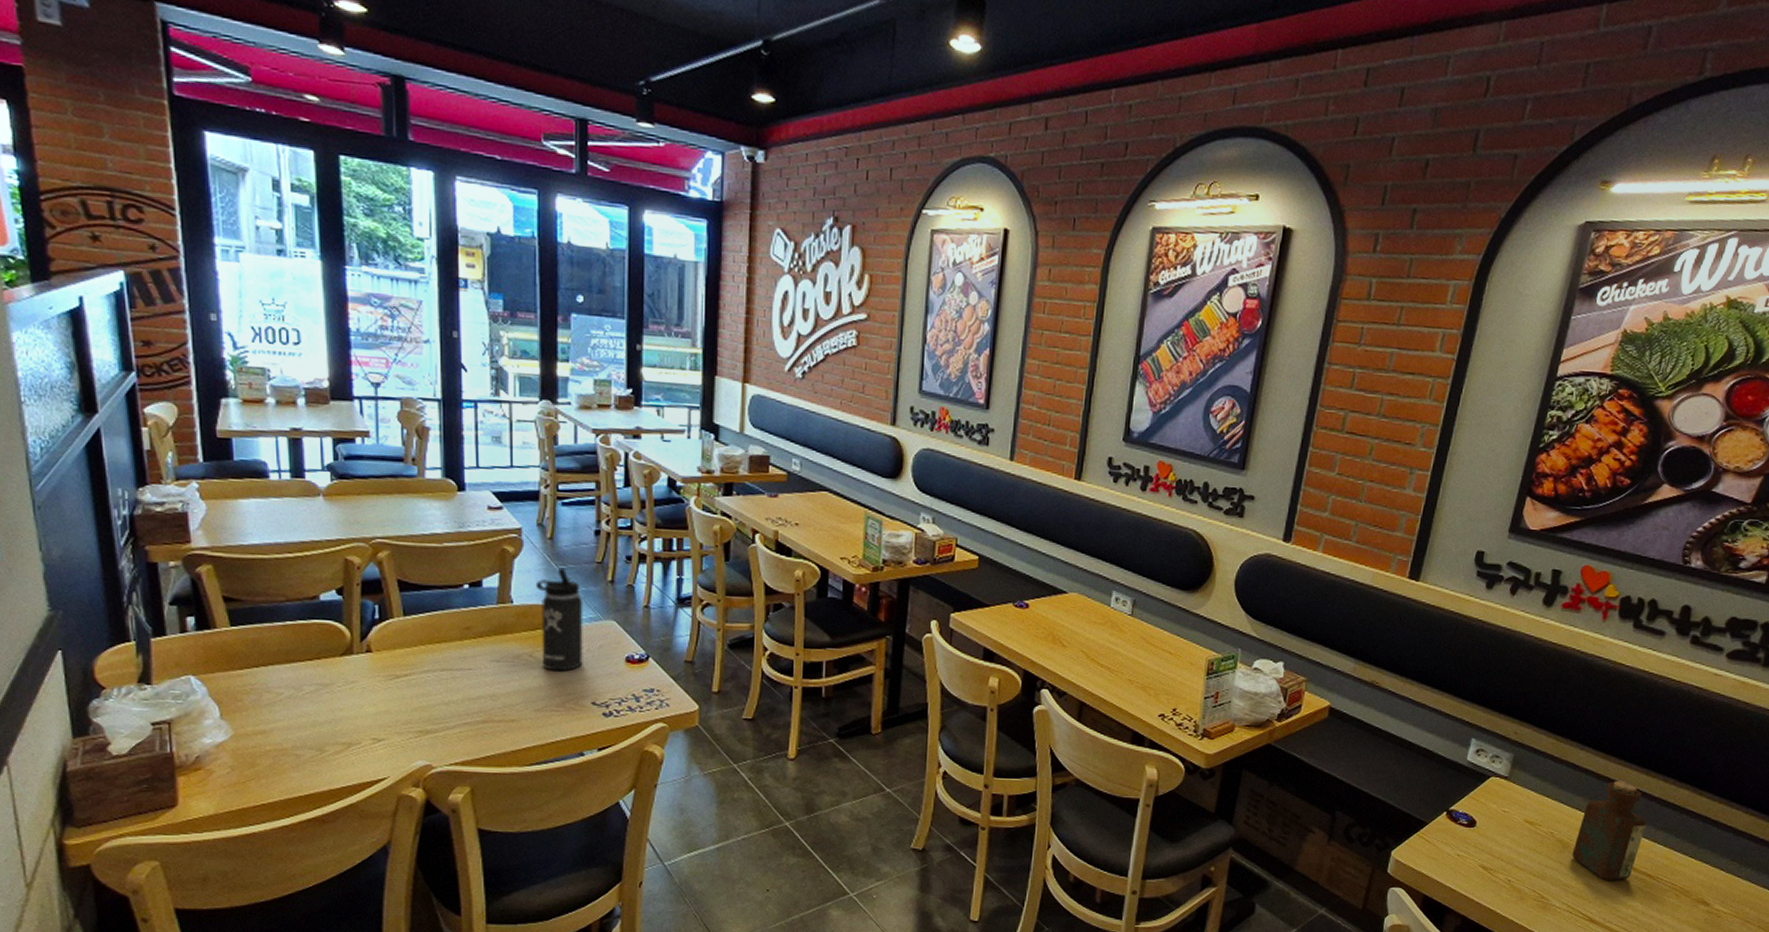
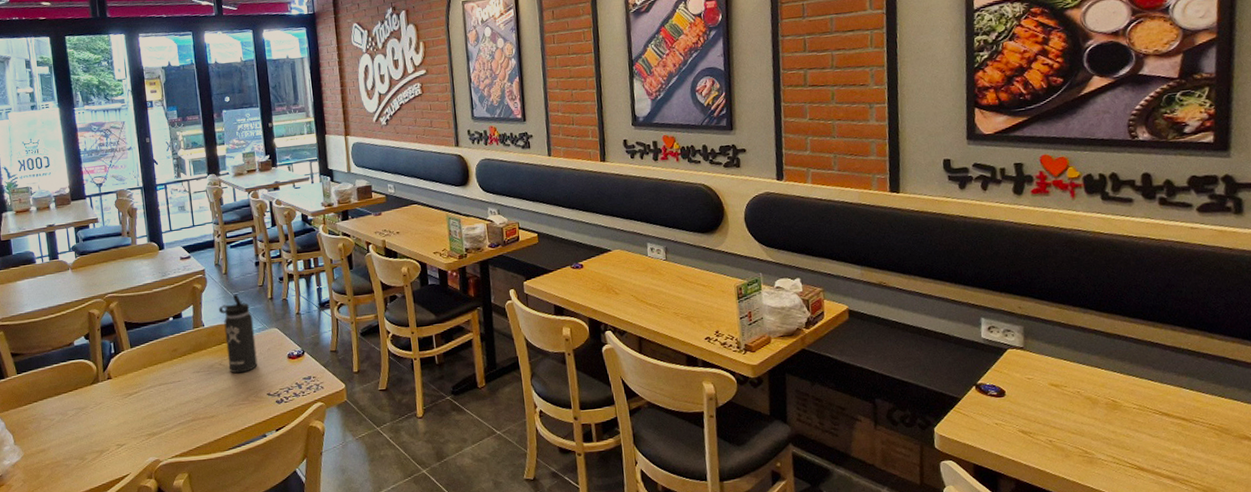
bottle: present [1571,781,1646,880] -> none [1103,336,1168,429]

